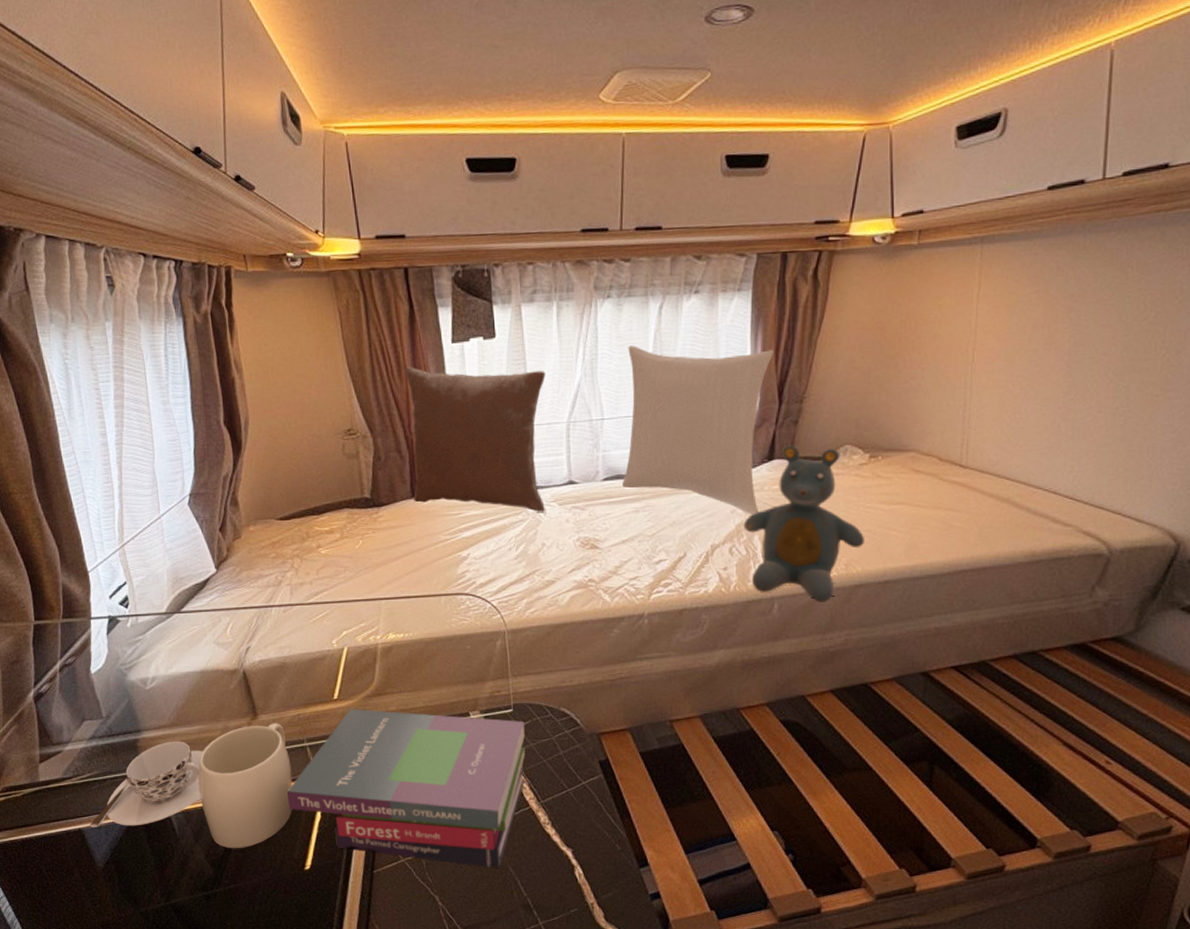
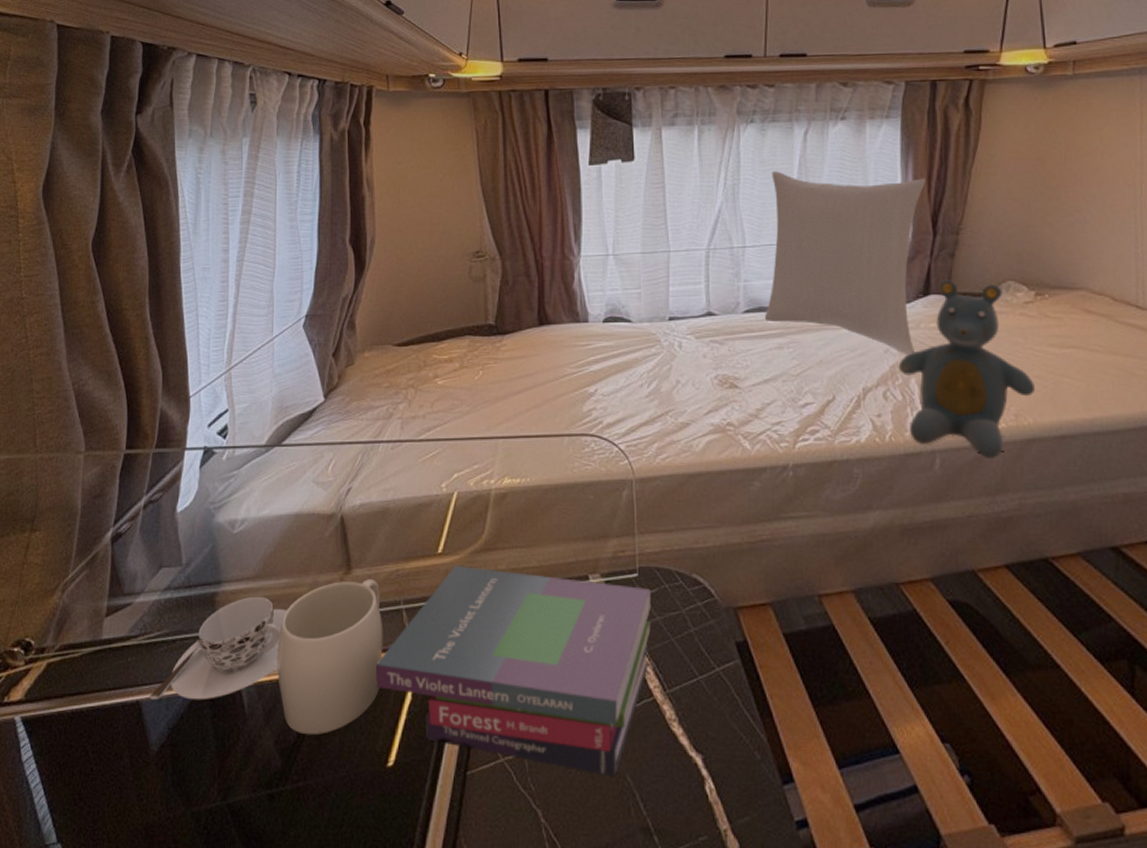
pillow: present [405,366,546,512] -> none [540,188,685,345]

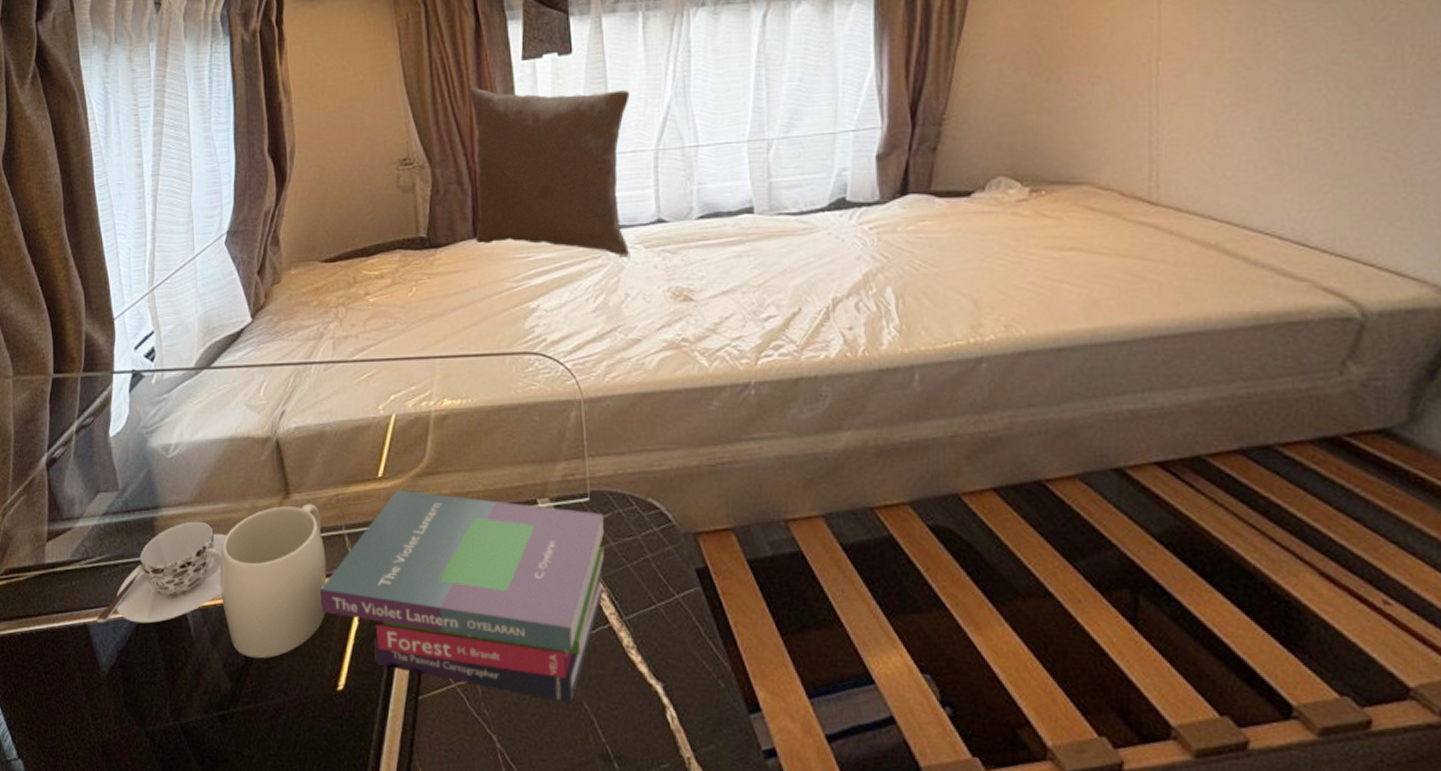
pillow: none [540,188,685,345] -> present [469,87,630,256]
pillow: present [765,171,926,356] -> none [722,60,903,263]
teddy bear: present [898,279,1036,458] -> none [872,176,1030,374]

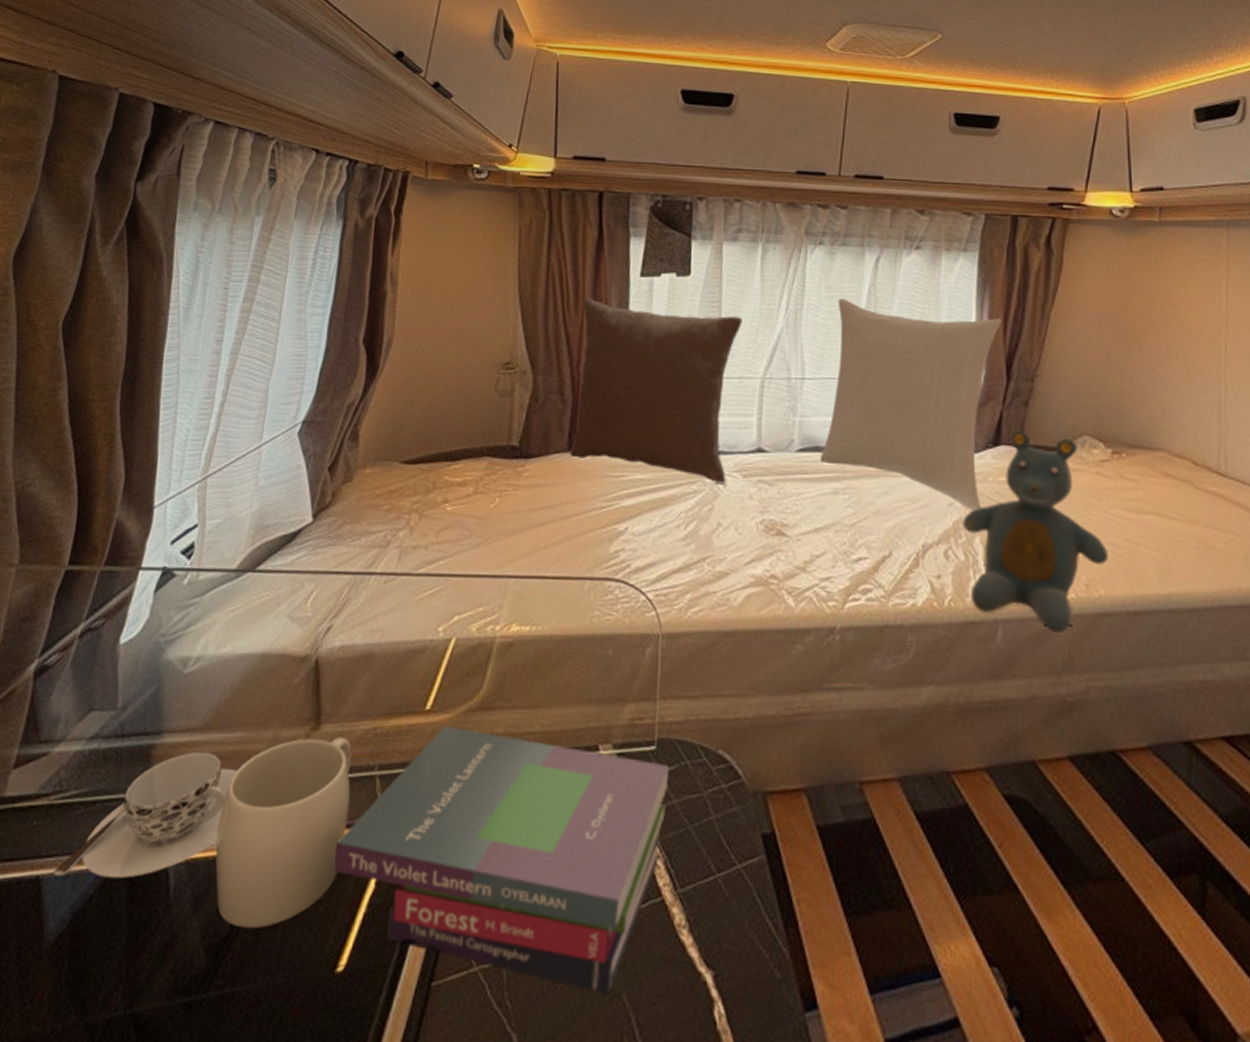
pillow: none [722,60,903,263] -> present [821,298,1001,512]
teddy bear: none [872,176,1030,374] -> present [962,429,1109,633]

